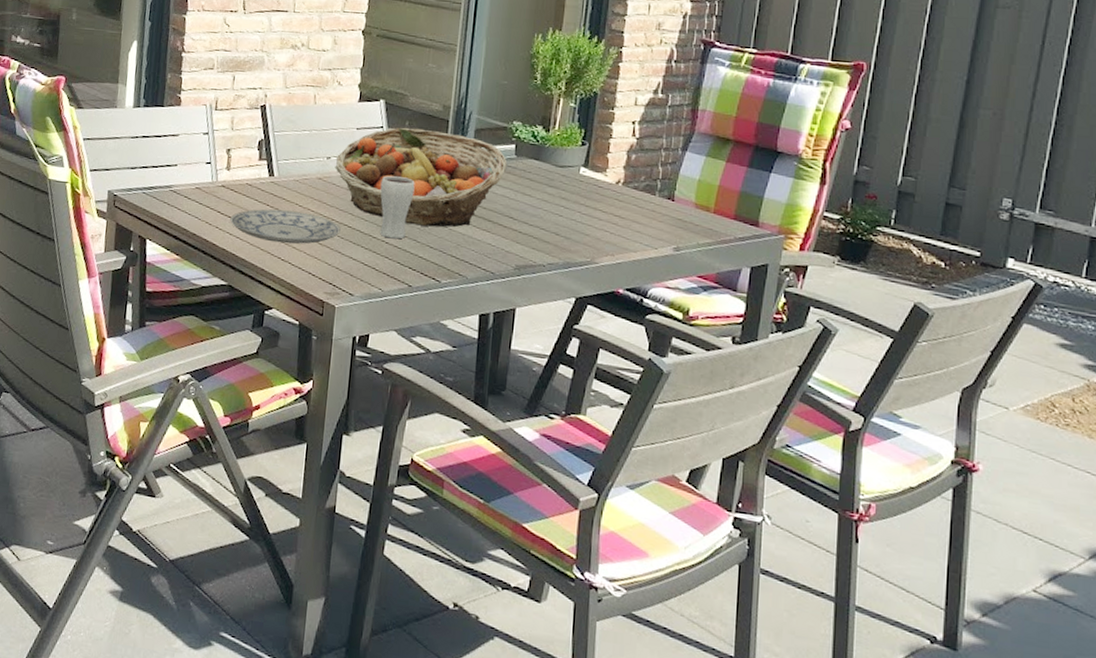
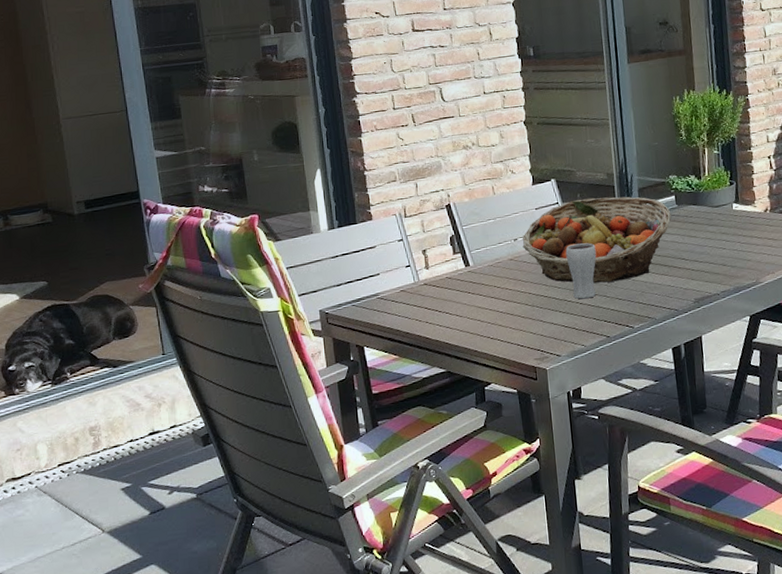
plate: present [230,209,341,244] -> none [437,292,538,325]

